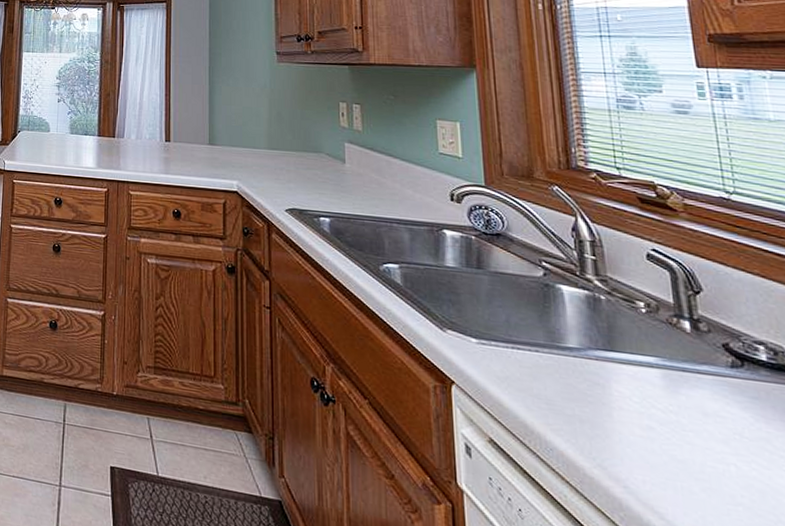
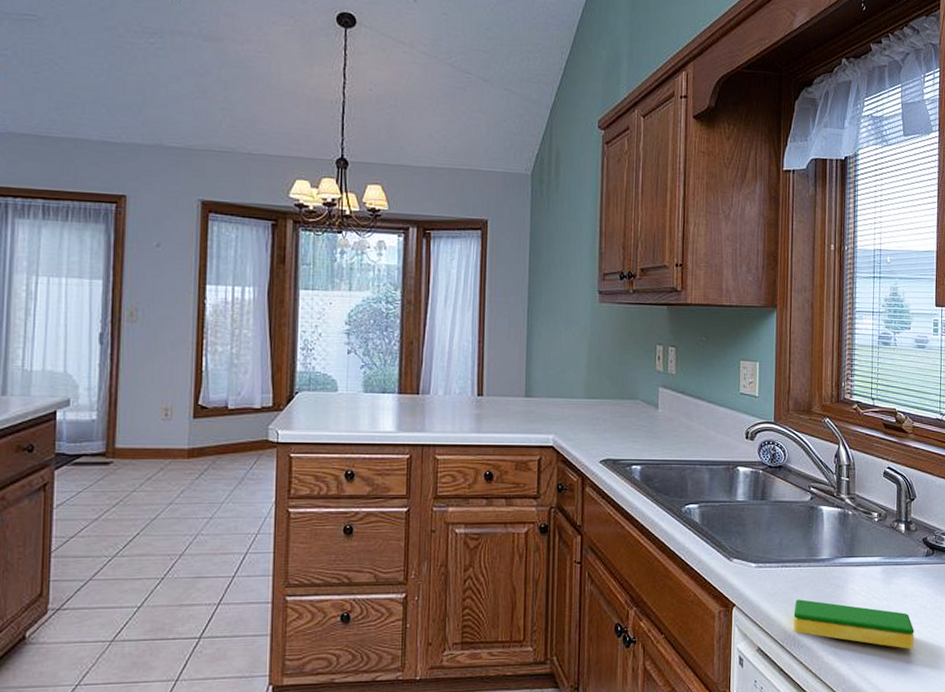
dish sponge: none [535,390,730,487] -> present [793,599,914,649]

